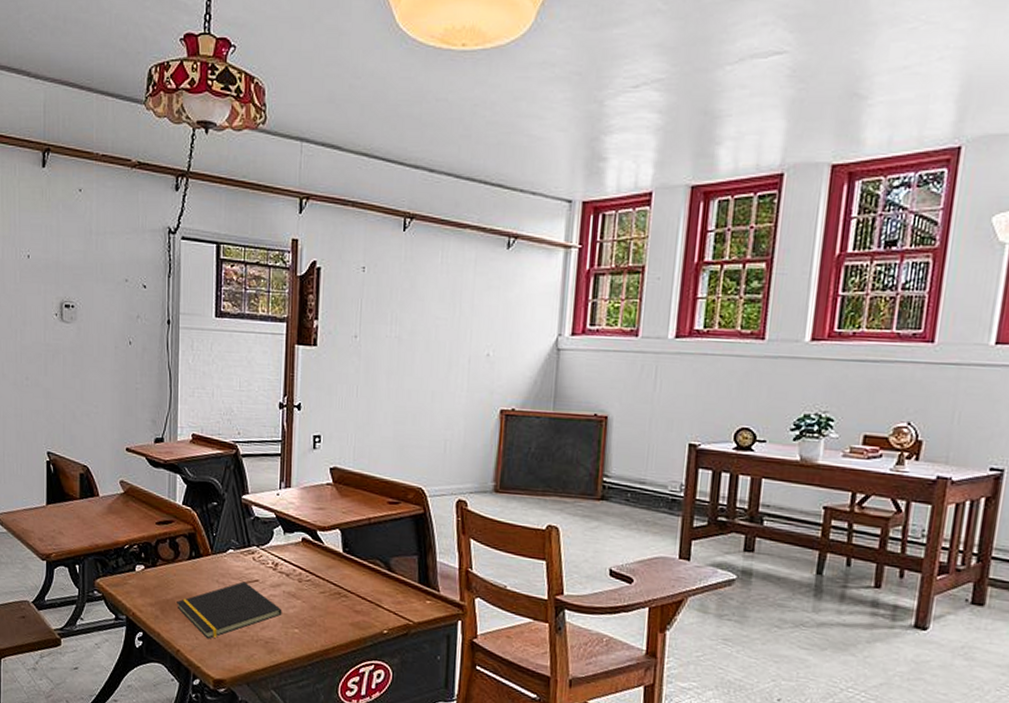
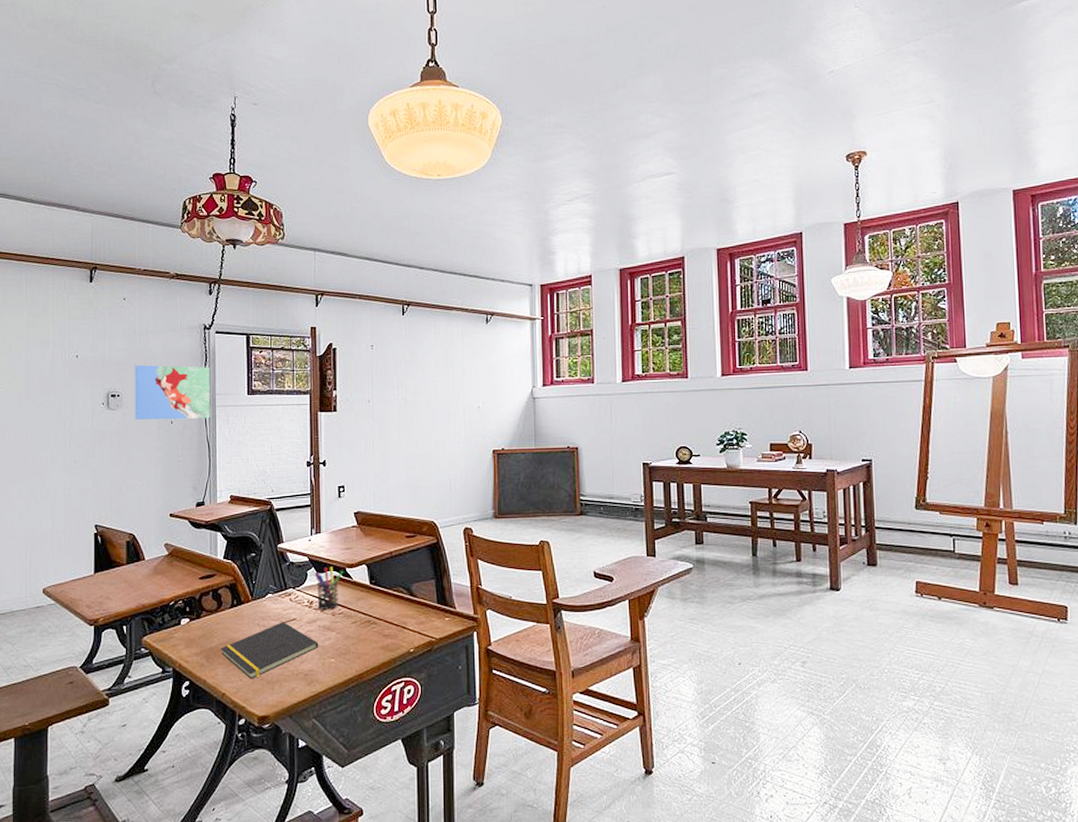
map: none [90,271,173,342] -> present [134,365,210,420]
pen holder: none [281,527,313,575] -> present [314,566,343,610]

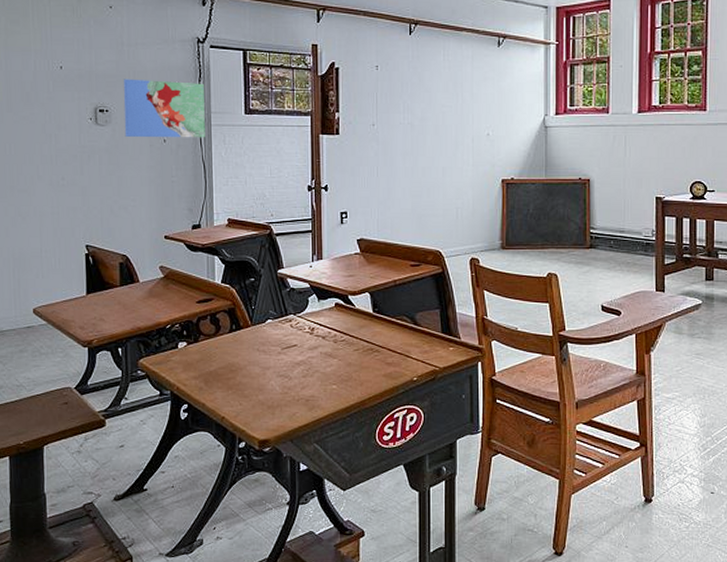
notepad: present [221,622,319,680] -> none [220,348,321,404]
pen holder: present [314,566,343,610] -> none [315,293,345,337]

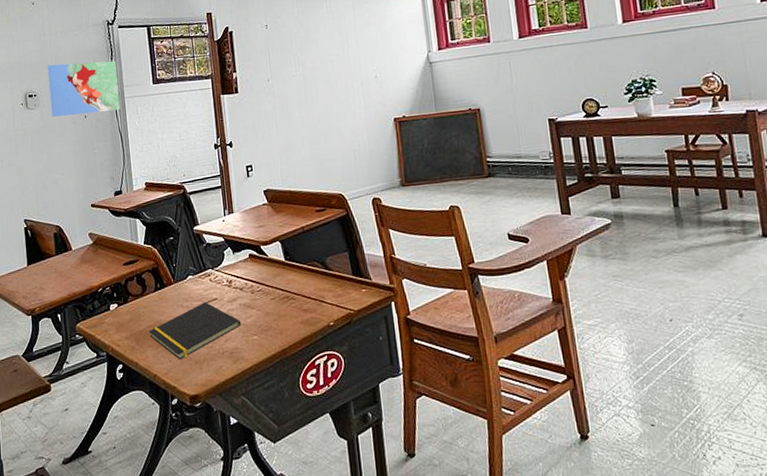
notepad: none [220,348,321,404] -> present [149,302,242,360]

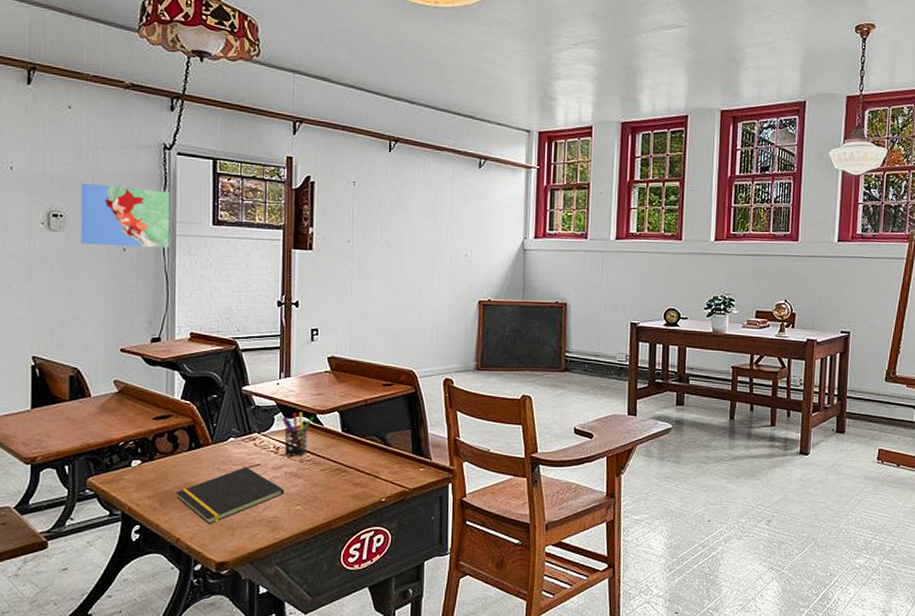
pen holder: none [230,245,258,288] -> present [281,412,313,456]

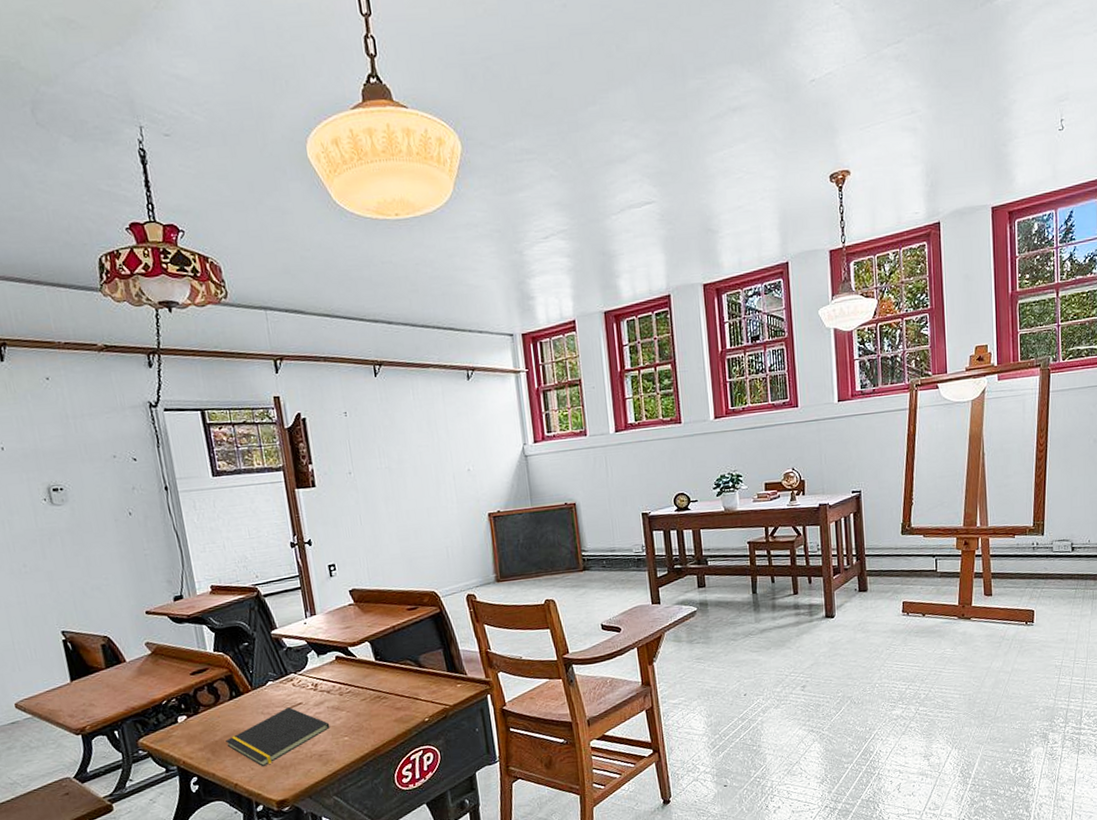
map: present [80,183,169,248] -> none [73,449,174,514]
pen holder: present [281,412,313,456] -> none [314,647,345,691]

